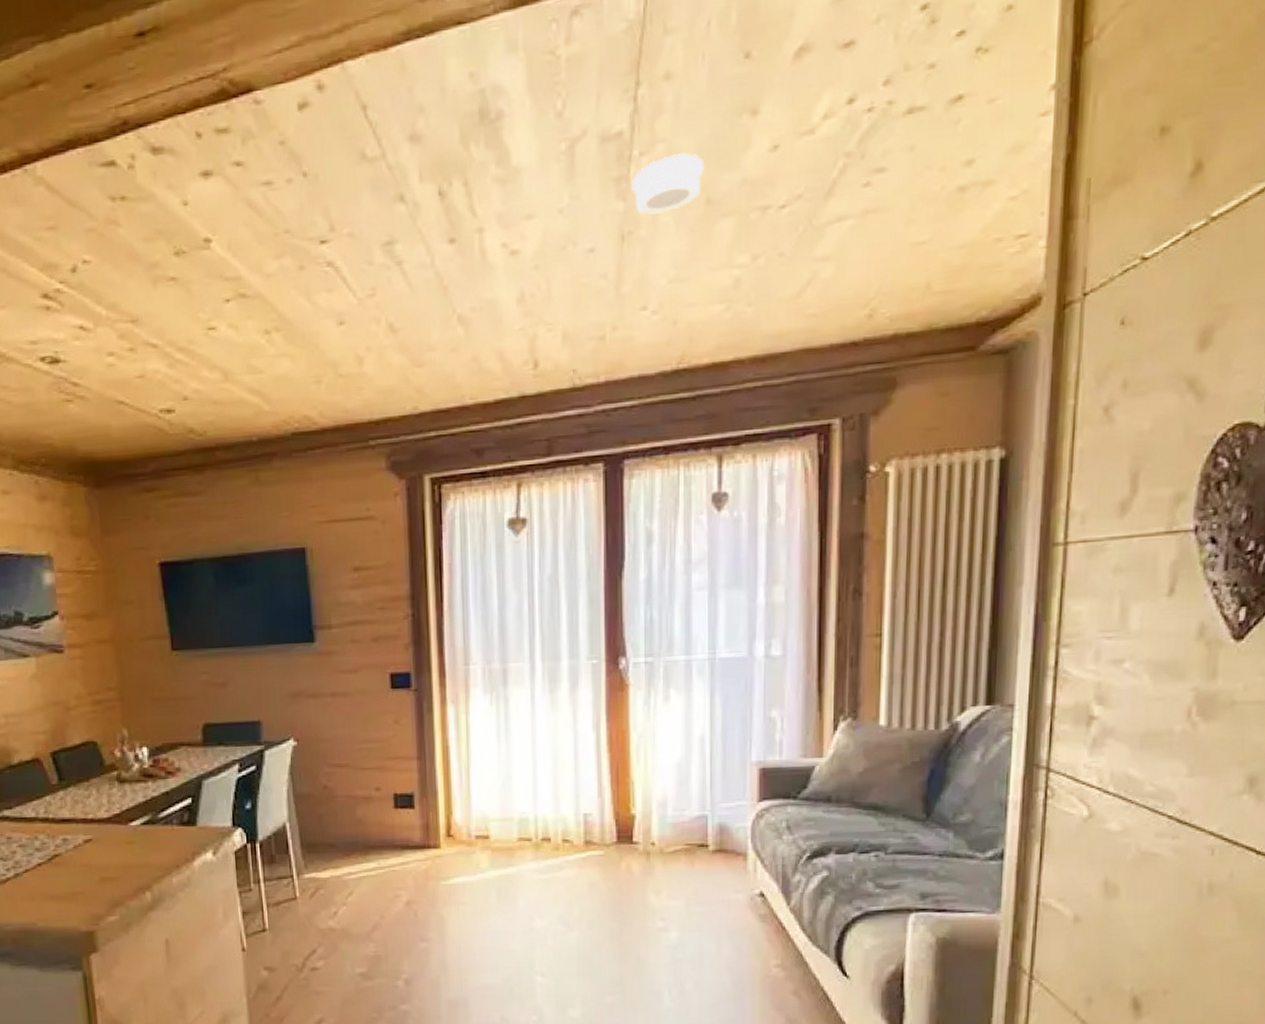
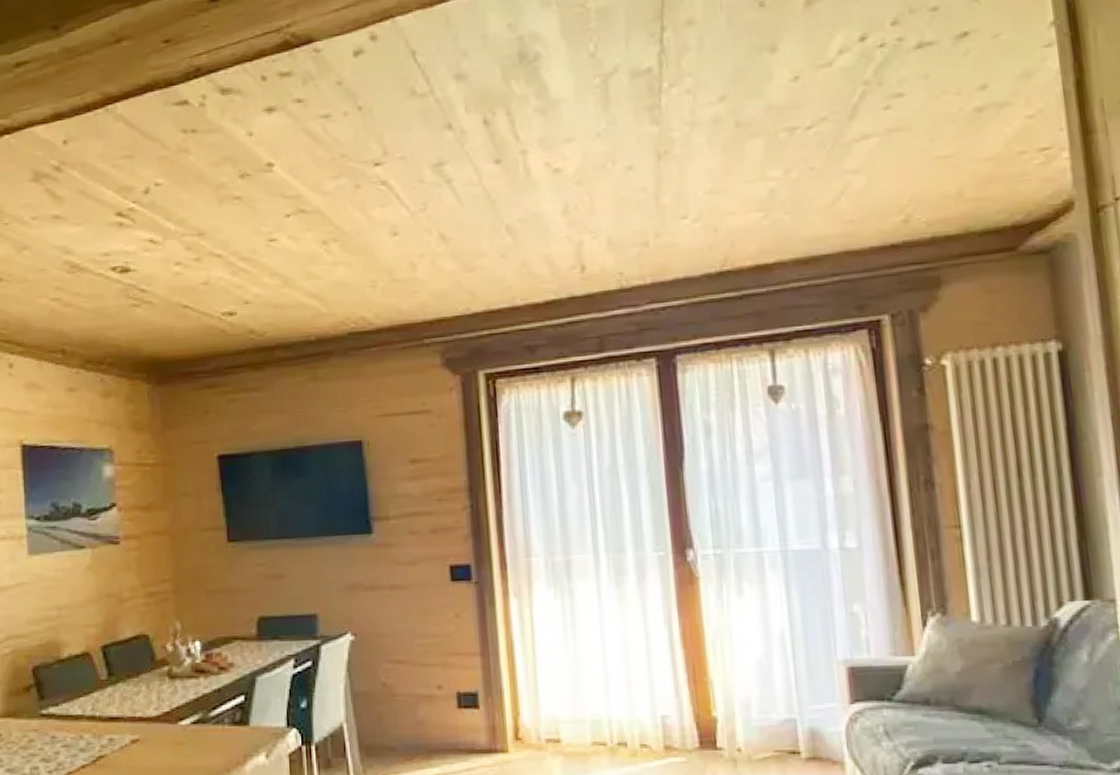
smoke detector: present [632,152,705,214] -> none [663,84,731,136]

